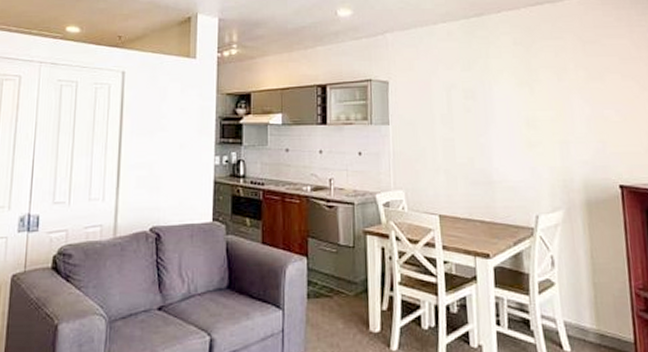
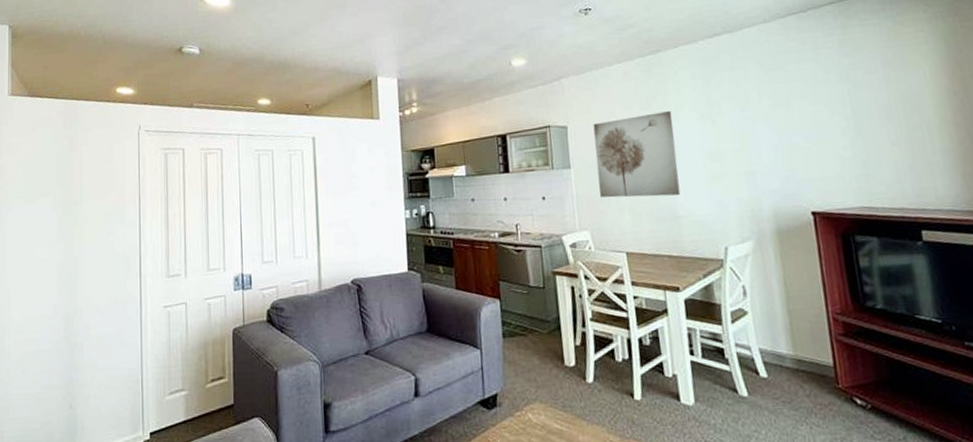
wall art: none [414,75,496,161] -> present [593,111,681,198]

